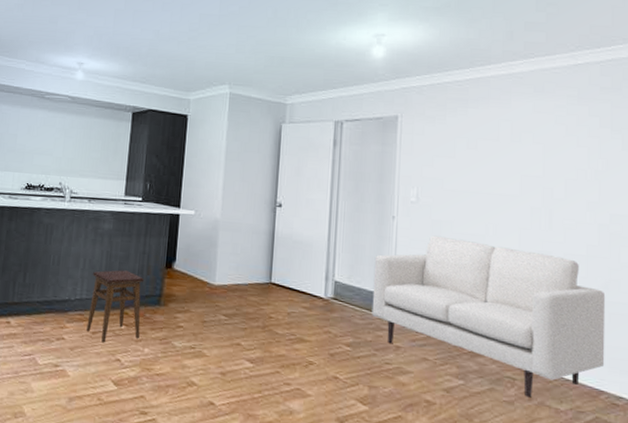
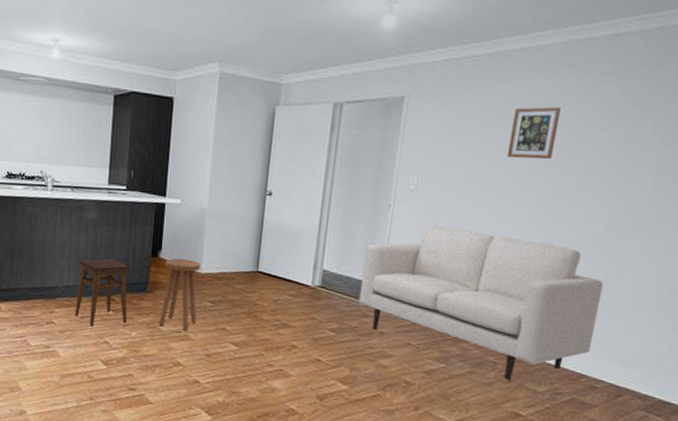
stool: none [172,269,214,347] -> present [158,258,200,331]
picture frame: none [497,126,538,174] -> present [507,106,561,160]

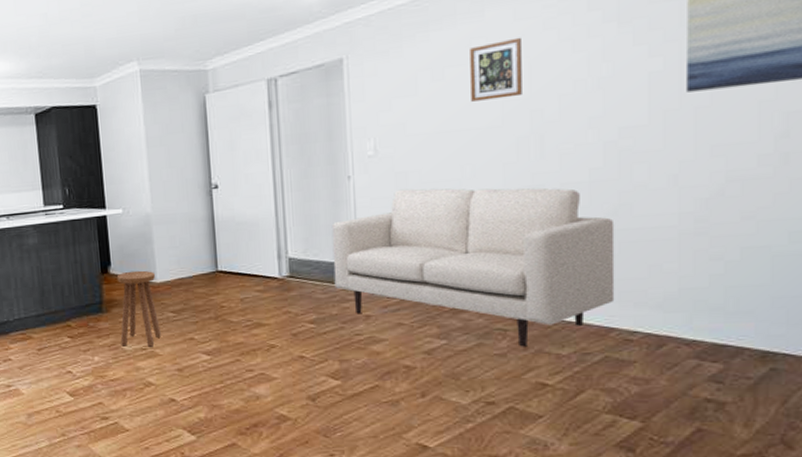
stool: present [75,258,130,327] -> none [26,283,87,358]

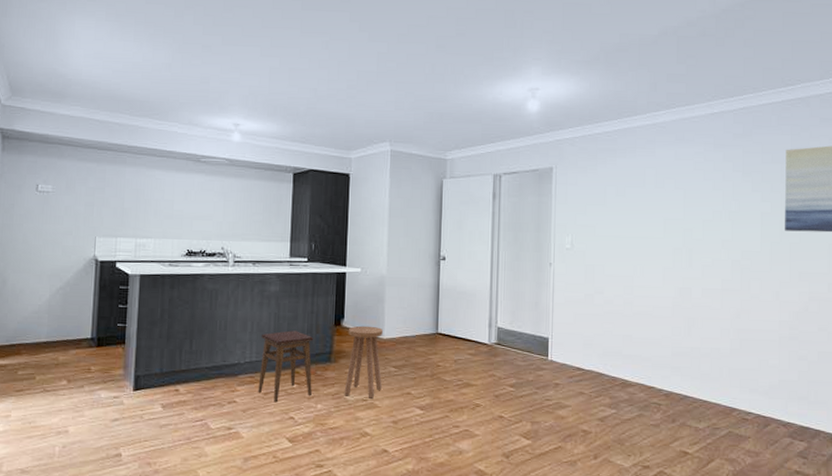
stool: none [26,283,87,358] -> present [258,330,314,403]
sofa: present [331,188,615,347] -> none [532,279,738,420]
picture frame: present [470,37,522,102] -> none [643,172,679,217]

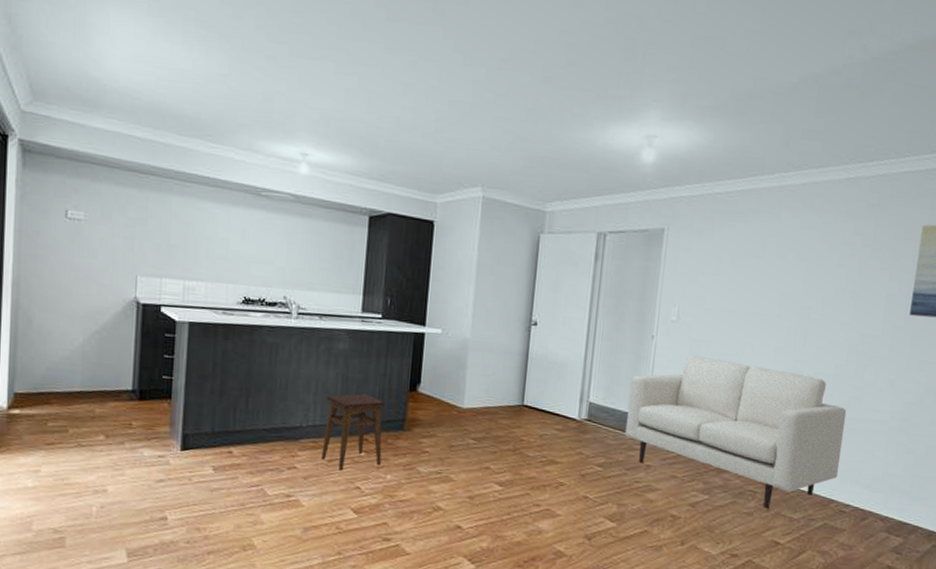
stool: present [344,325,383,399] -> none [417,392,463,472]
sofa: none [532,279,738,420] -> present [625,355,847,509]

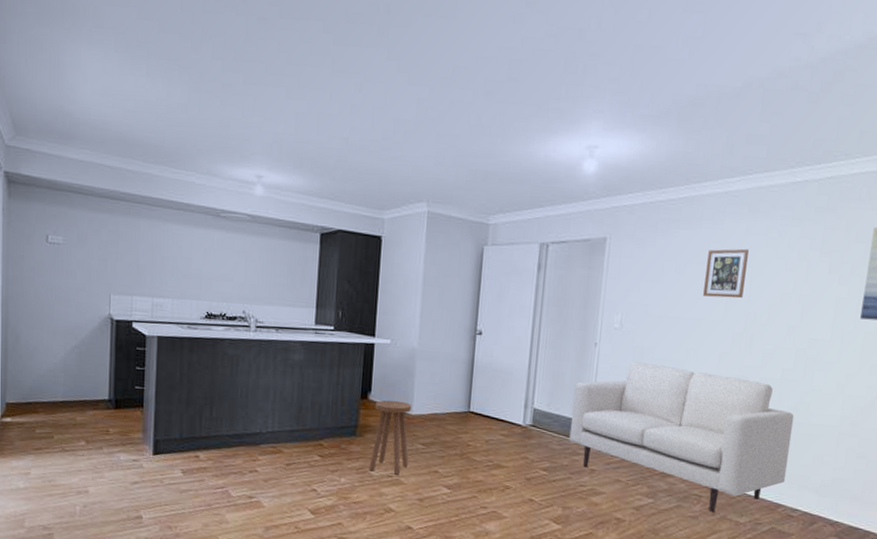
stool: present [321,393,386,471] -> none [280,401,339,474]
stool: none [417,392,463,472] -> present [369,400,411,475]
picture frame: none [759,243,804,293] -> present [703,248,749,299]

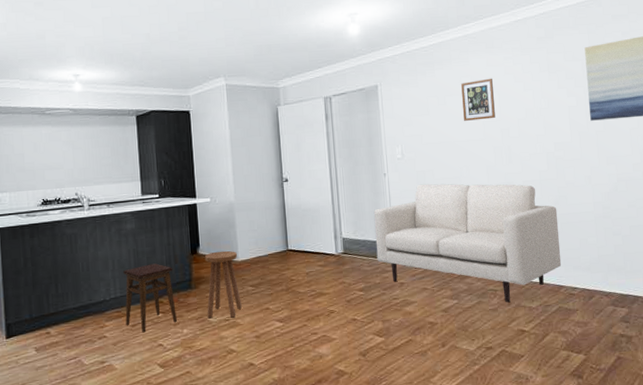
stool: none [280,401,339,474] -> present [122,263,177,333]

